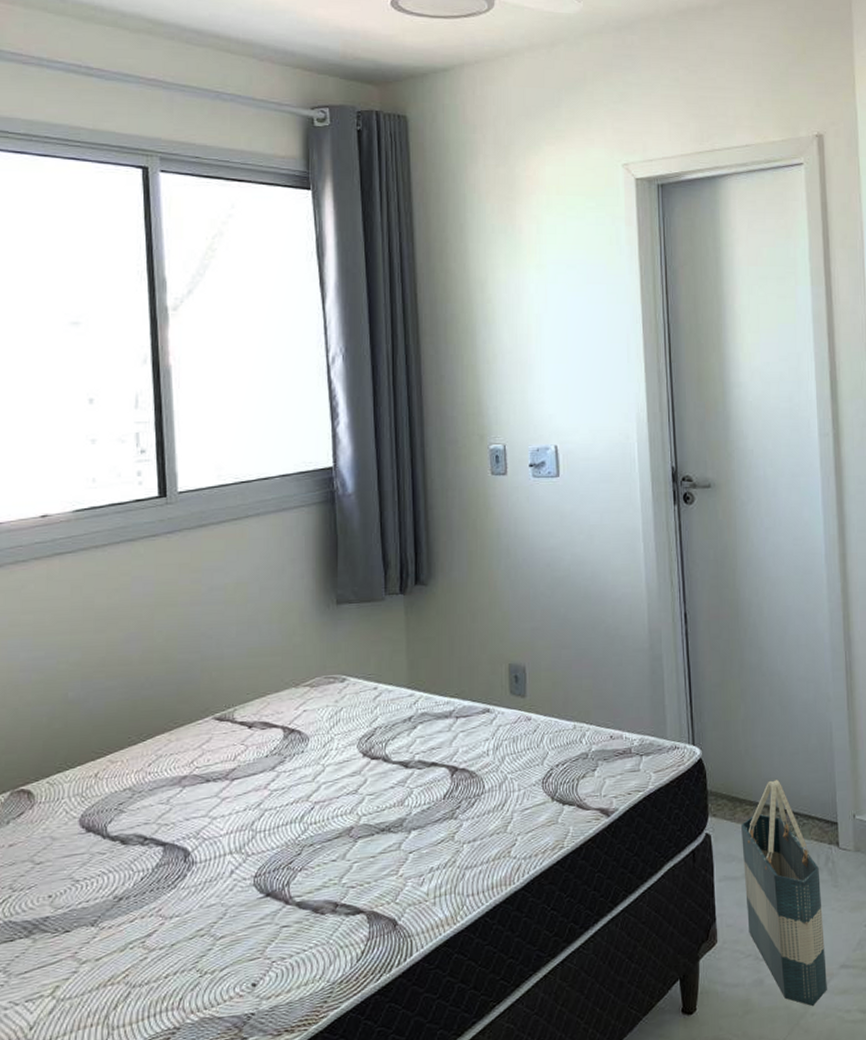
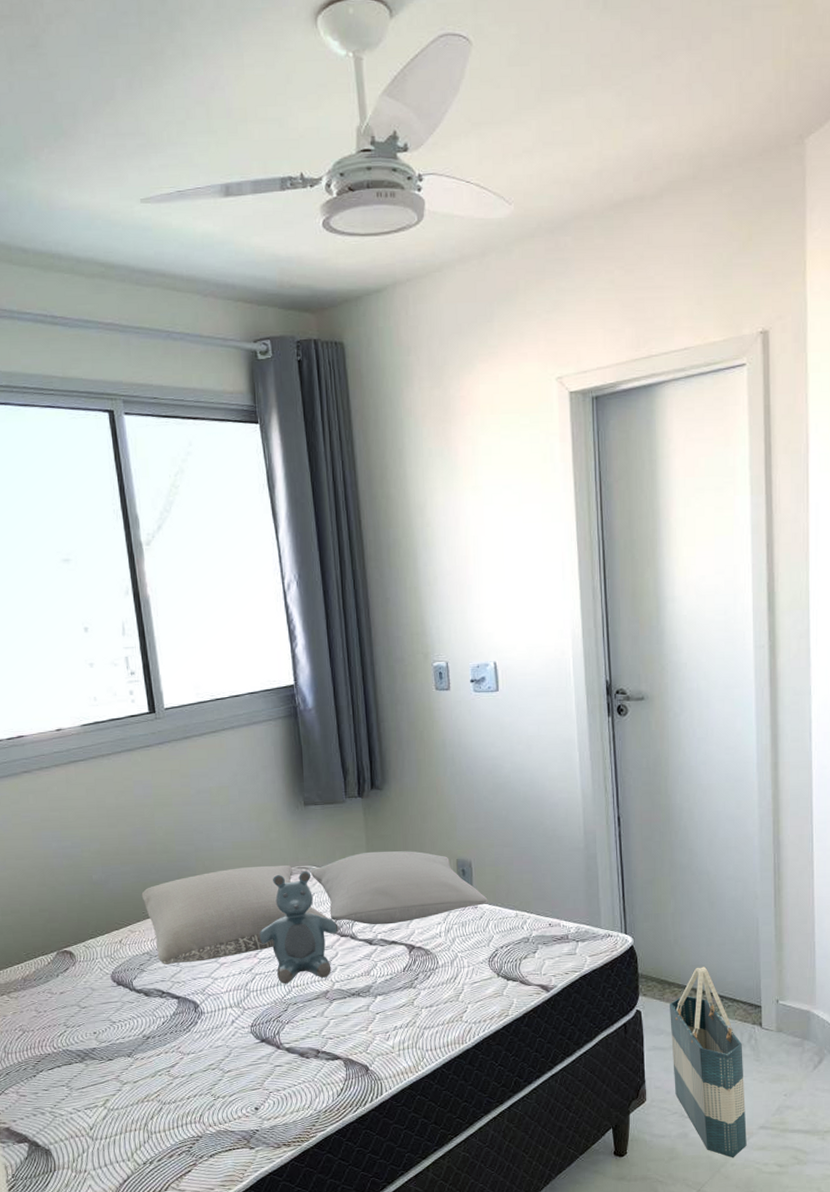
pillow: none [129,674,358,804] -> present [141,864,329,965]
stuffed animal: none [269,681,369,821] -> present [257,870,339,984]
pillow: none [339,655,543,744] -> present [310,850,488,925]

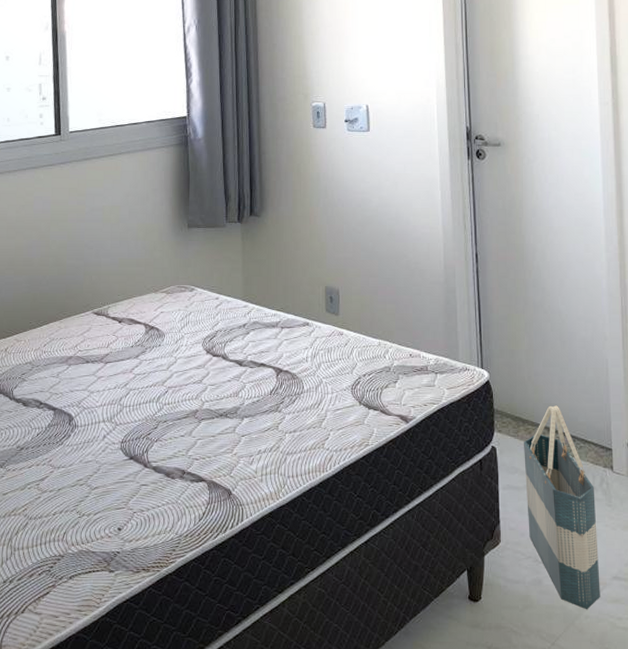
pillow: present [141,864,329,965] -> none [30,283,203,376]
stuffed animal: present [257,870,339,984] -> none [134,290,212,401]
pillow: present [310,850,488,925] -> none [189,275,353,347]

